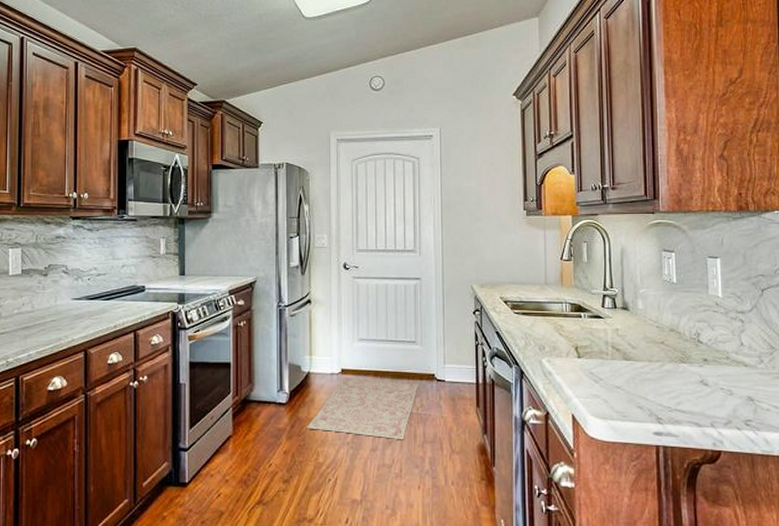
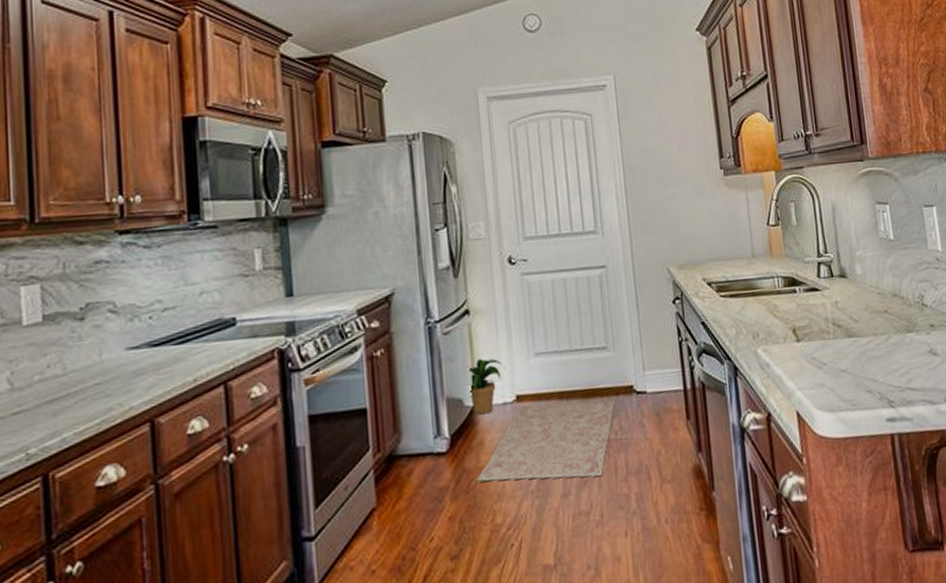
potted plant: none [305,338,335,379] -> present [466,359,506,415]

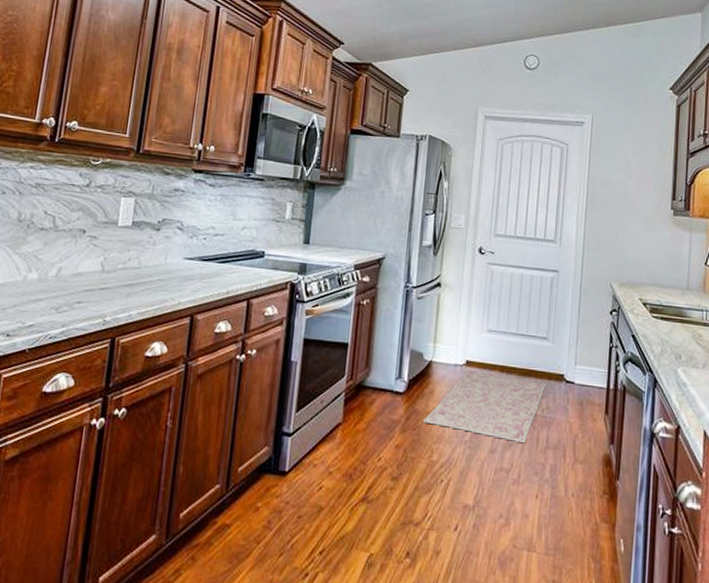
potted plant: present [466,359,506,415] -> none [429,324,462,370]

